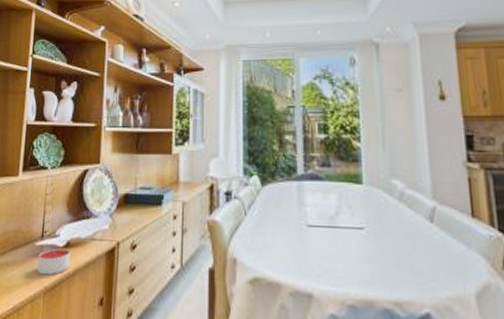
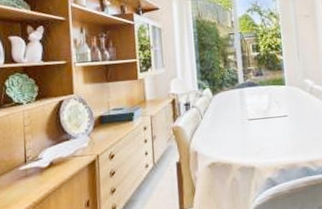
candle: present [37,248,70,276] -> none [23,167,55,193]

